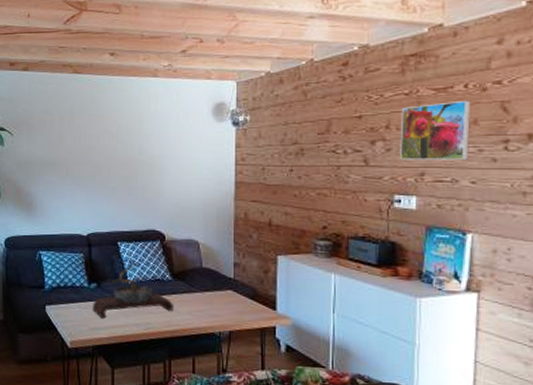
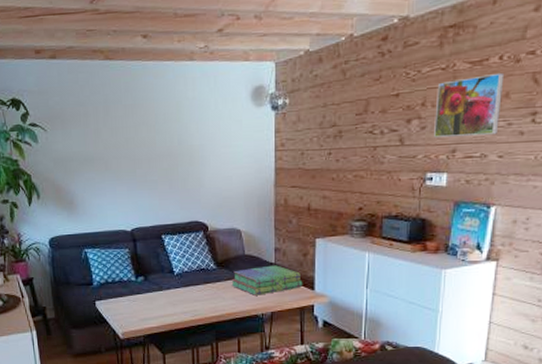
bonsai tree: present [93,256,173,318] -> none [141,249,218,309]
stack of books: none [187,280,264,312] -> present [231,265,303,296]

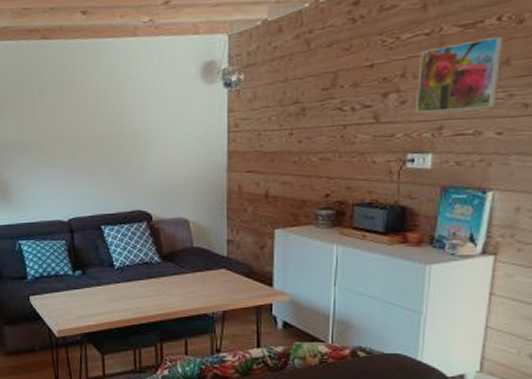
stack of books: present [231,265,303,296] -> none [177,259,260,292]

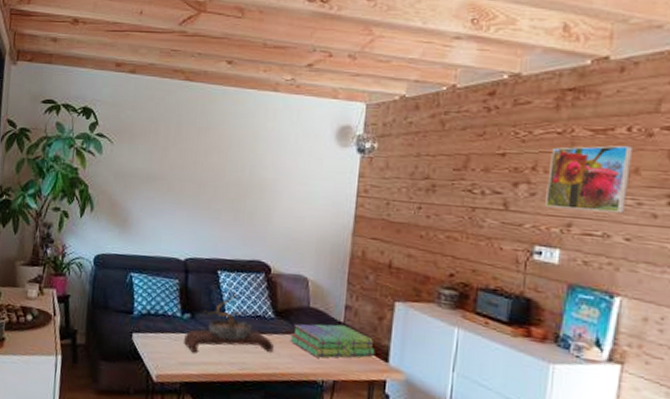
bonsai tree: none [79,240,163,306] -> present [184,288,274,353]
stack of books: none [177,259,260,292] -> present [289,323,376,358]

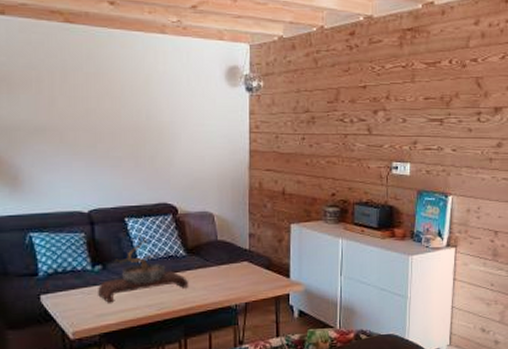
stack of books: present [289,323,376,358] -> none [202,252,278,285]
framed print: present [545,145,634,214] -> none [398,75,454,130]

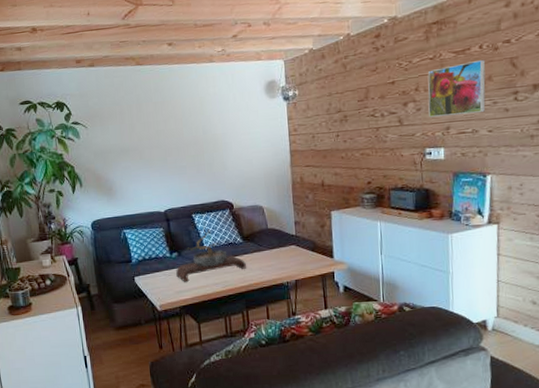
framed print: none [398,75,454,130] -> present [427,59,486,118]

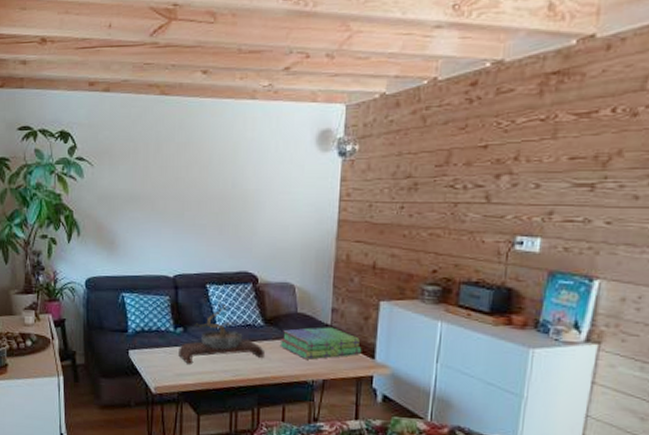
stack of books: none [257,237,323,266] -> present [279,327,362,360]
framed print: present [427,59,486,118] -> none [527,127,618,198]

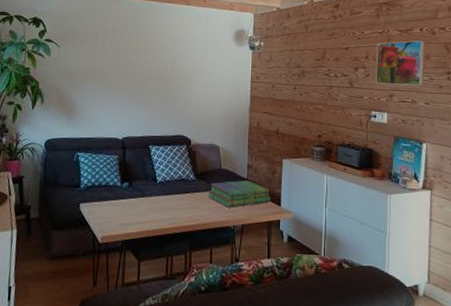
bonsai tree: present [179,300,264,364] -> none [124,159,196,215]
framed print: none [527,127,618,198] -> present [376,40,425,87]

